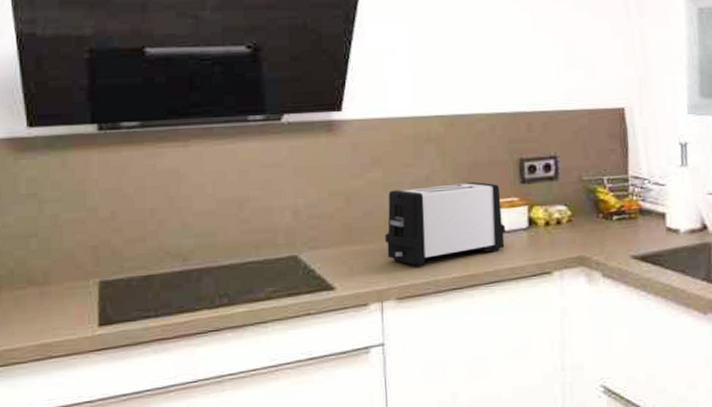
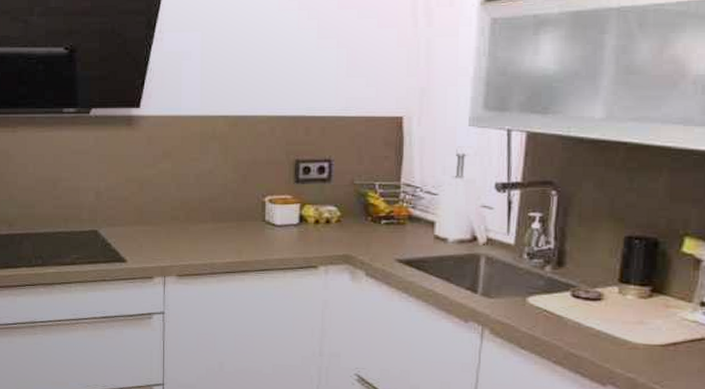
toaster: present [385,181,505,266] -> none [170,178,277,249]

